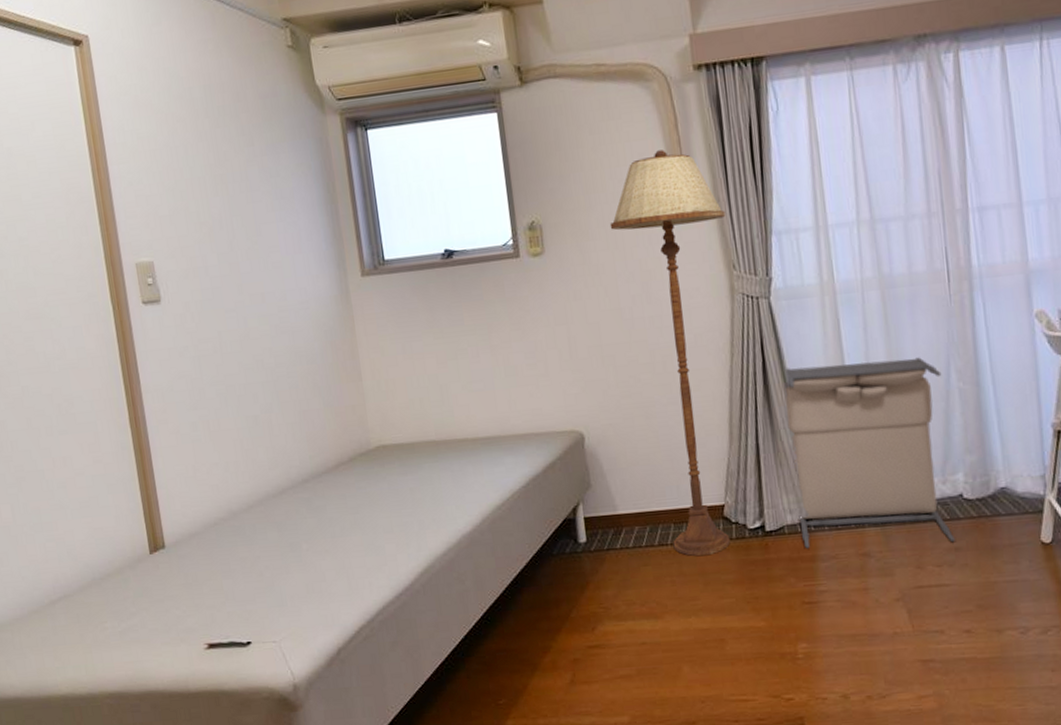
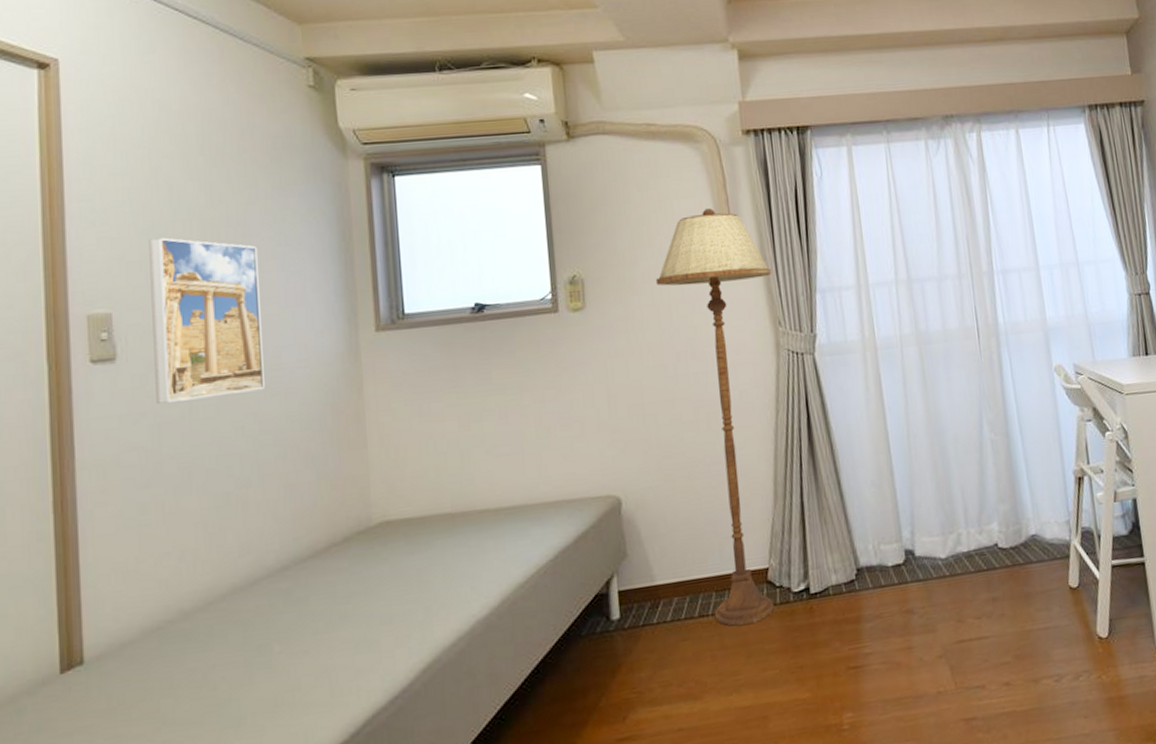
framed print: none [174,194,276,339] -> present [149,237,265,404]
laundry hamper: present [784,357,955,549] -> none [828,410,992,610]

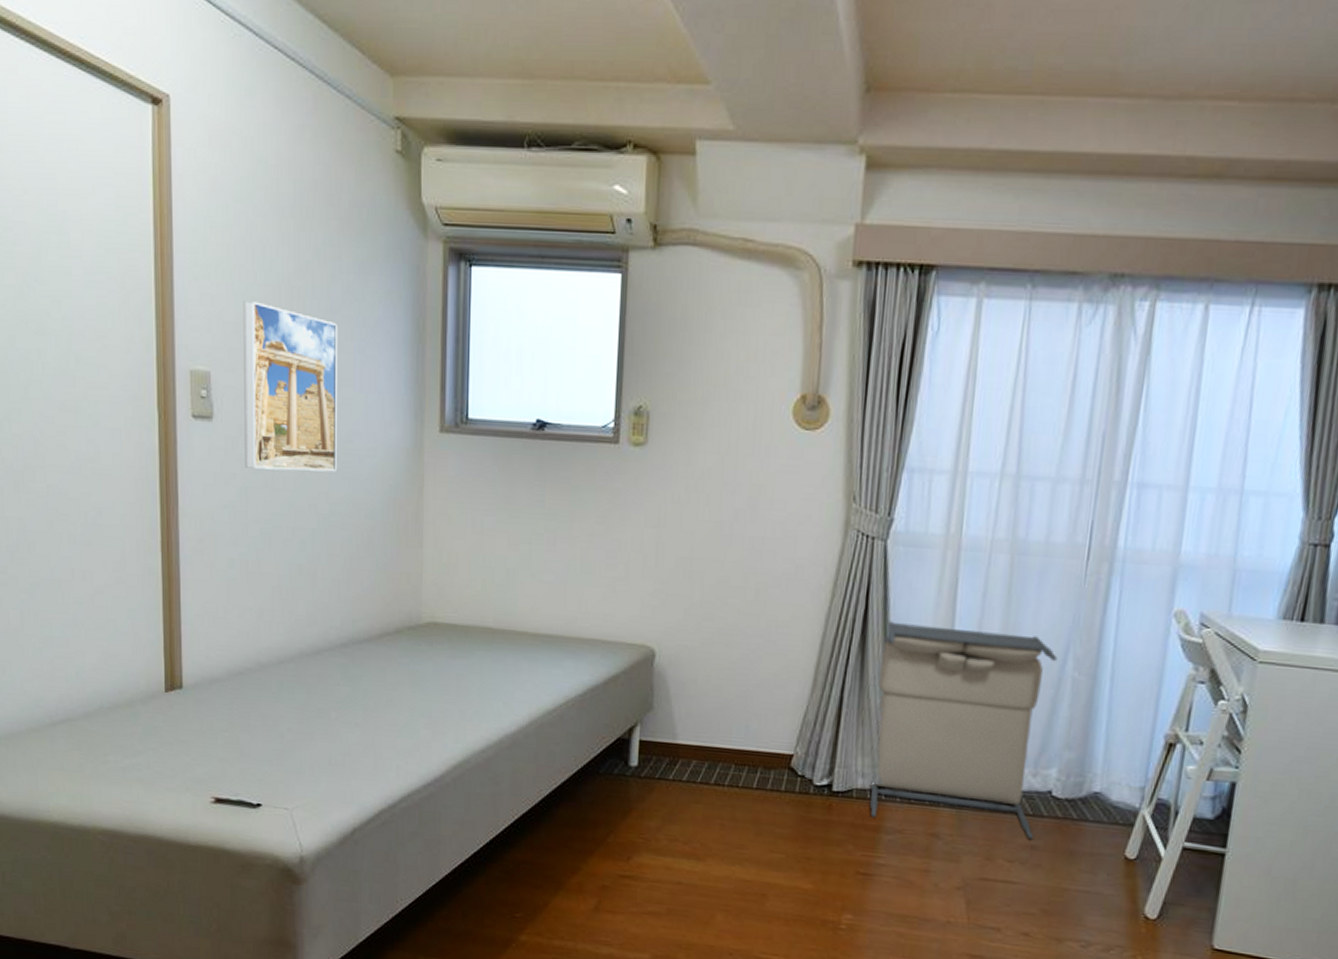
floor lamp: present [655,208,774,626] -> none [725,351,857,805]
laundry hamper: none [828,410,992,610] -> present [870,621,1058,840]

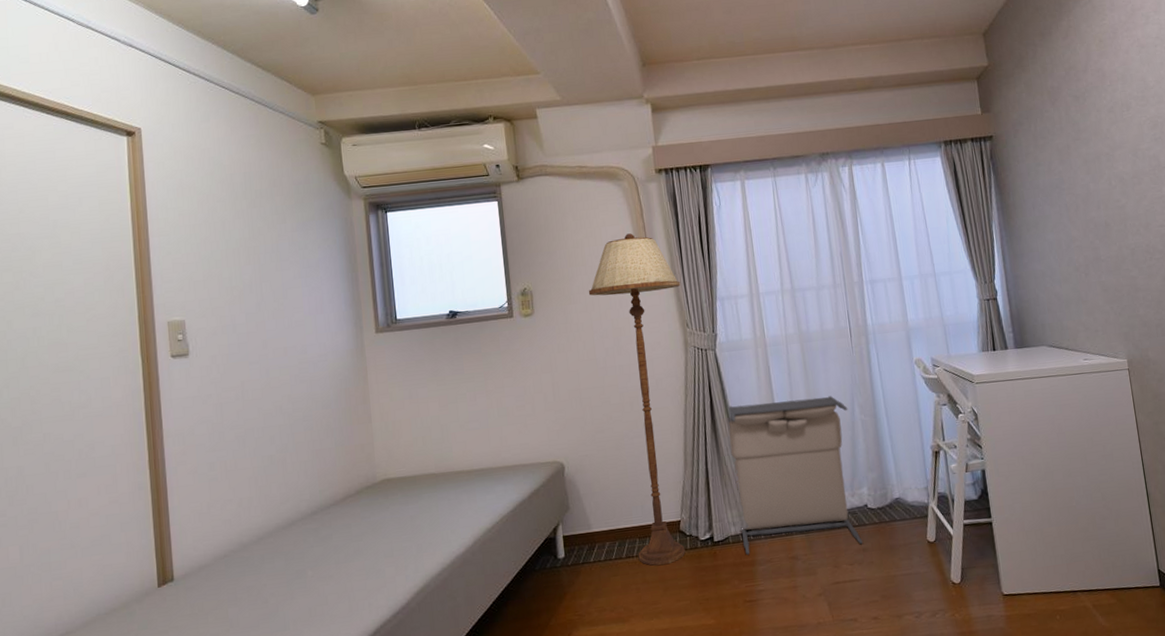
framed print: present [243,301,337,472] -> none [209,262,296,388]
floor lamp: none [725,351,857,805] -> present [588,233,686,566]

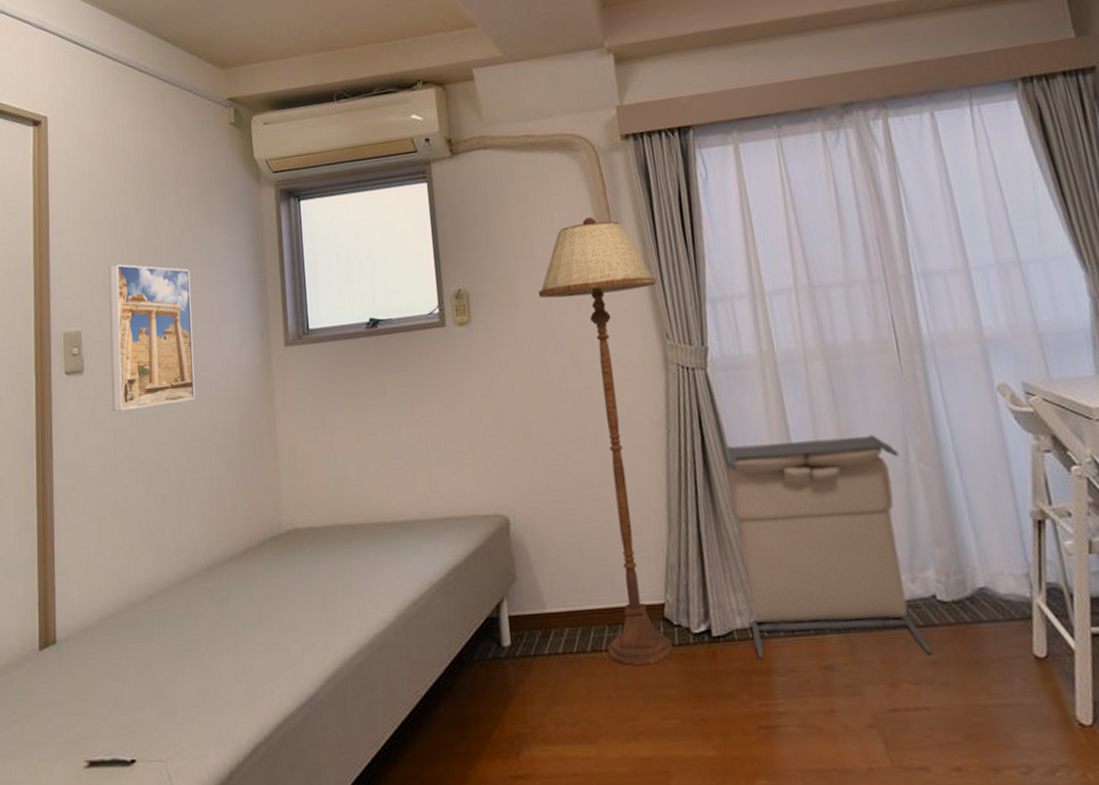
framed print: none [209,262,296,388] -> present [109,264,195,411]

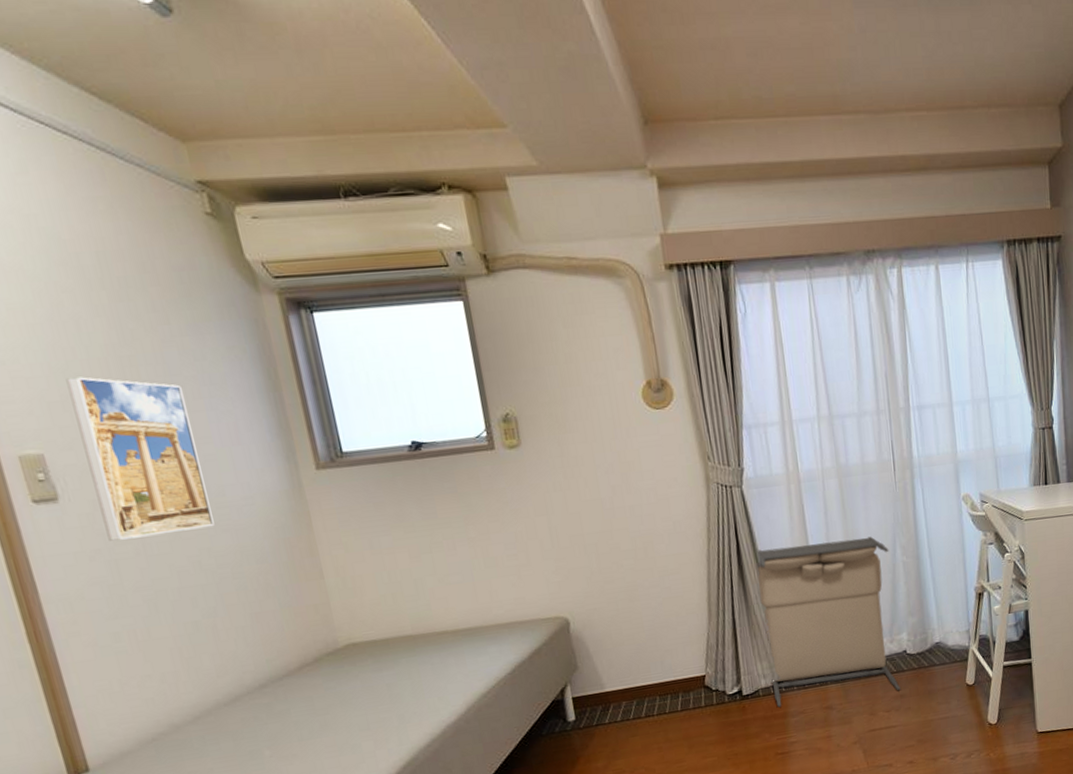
floor lamp: present [538,217,673,666] -> none [587,346,712,724]

